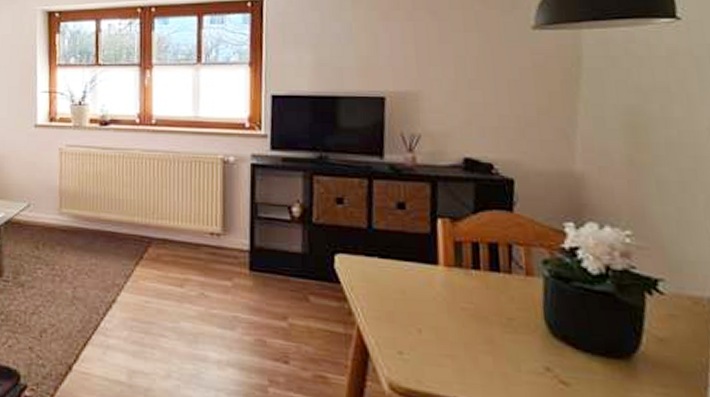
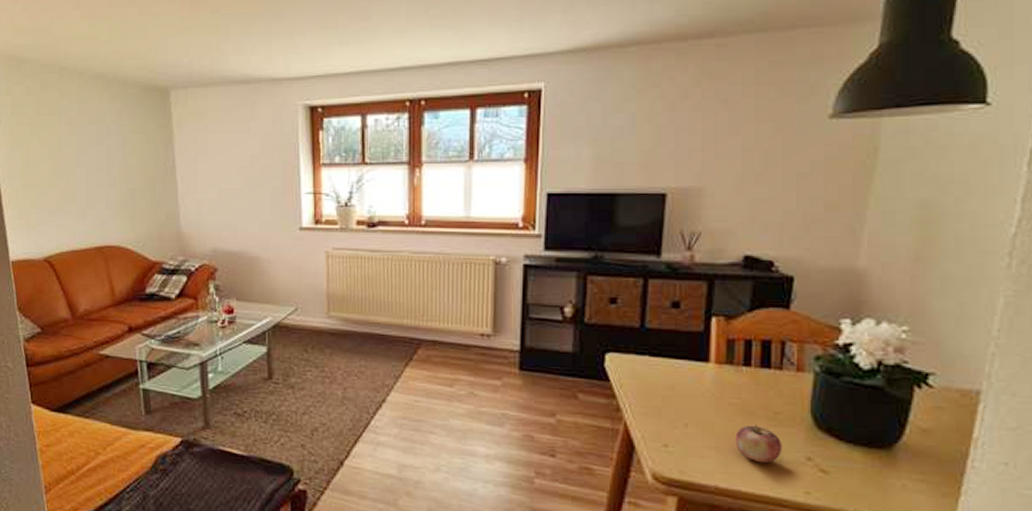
apple: none [470,331,520,374] -> present [735,425,783,464]

